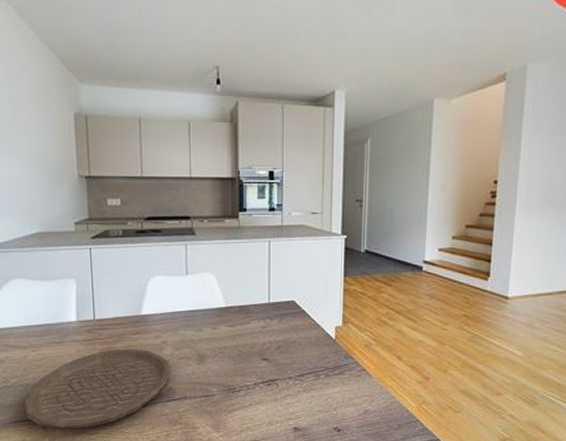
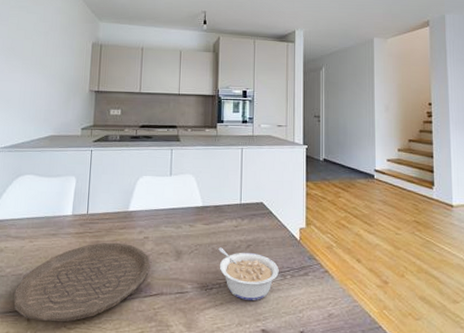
legume: none [245,349,312,402] -> present [218,247,279,301]

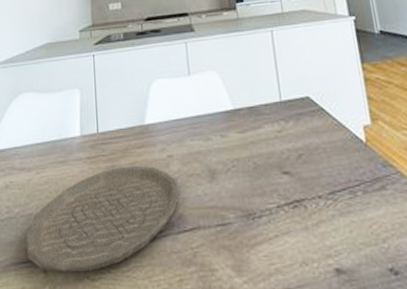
legume: present [218,247,279,301] -> none [261,161,346,231]

